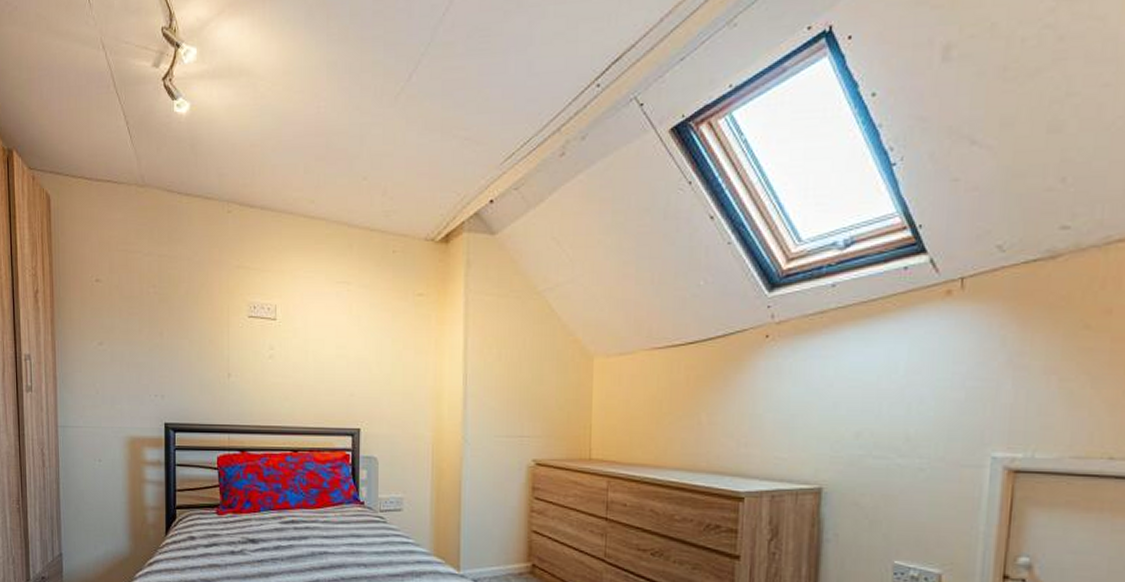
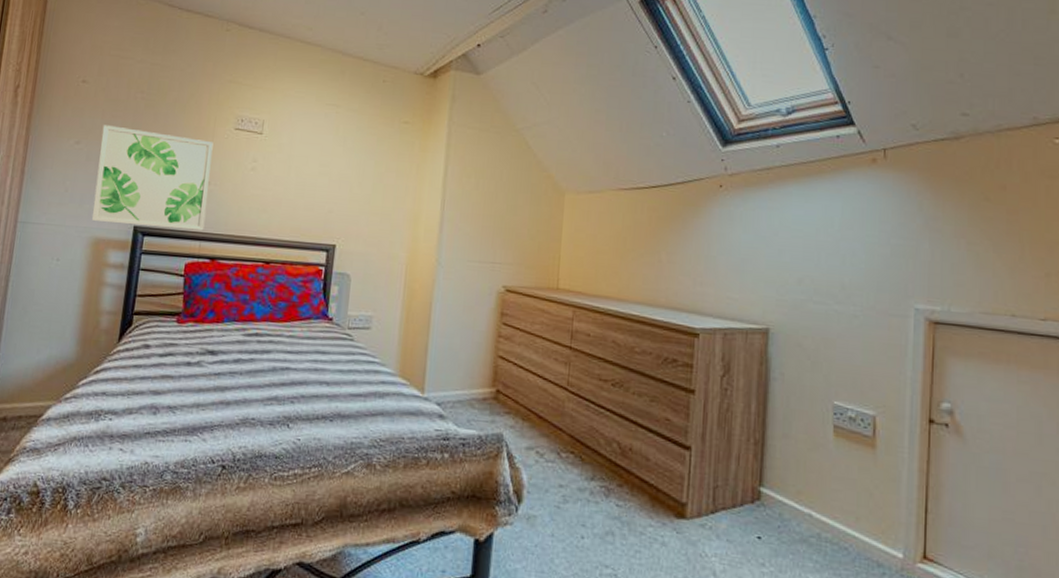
wall art: none [122,323,231,423] -> present [91,125,214,231]

